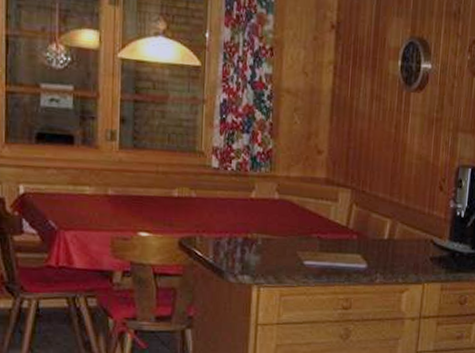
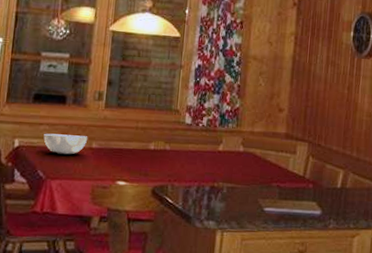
bowl: none [52,178,103,203] -> present [43,133,88,155]

